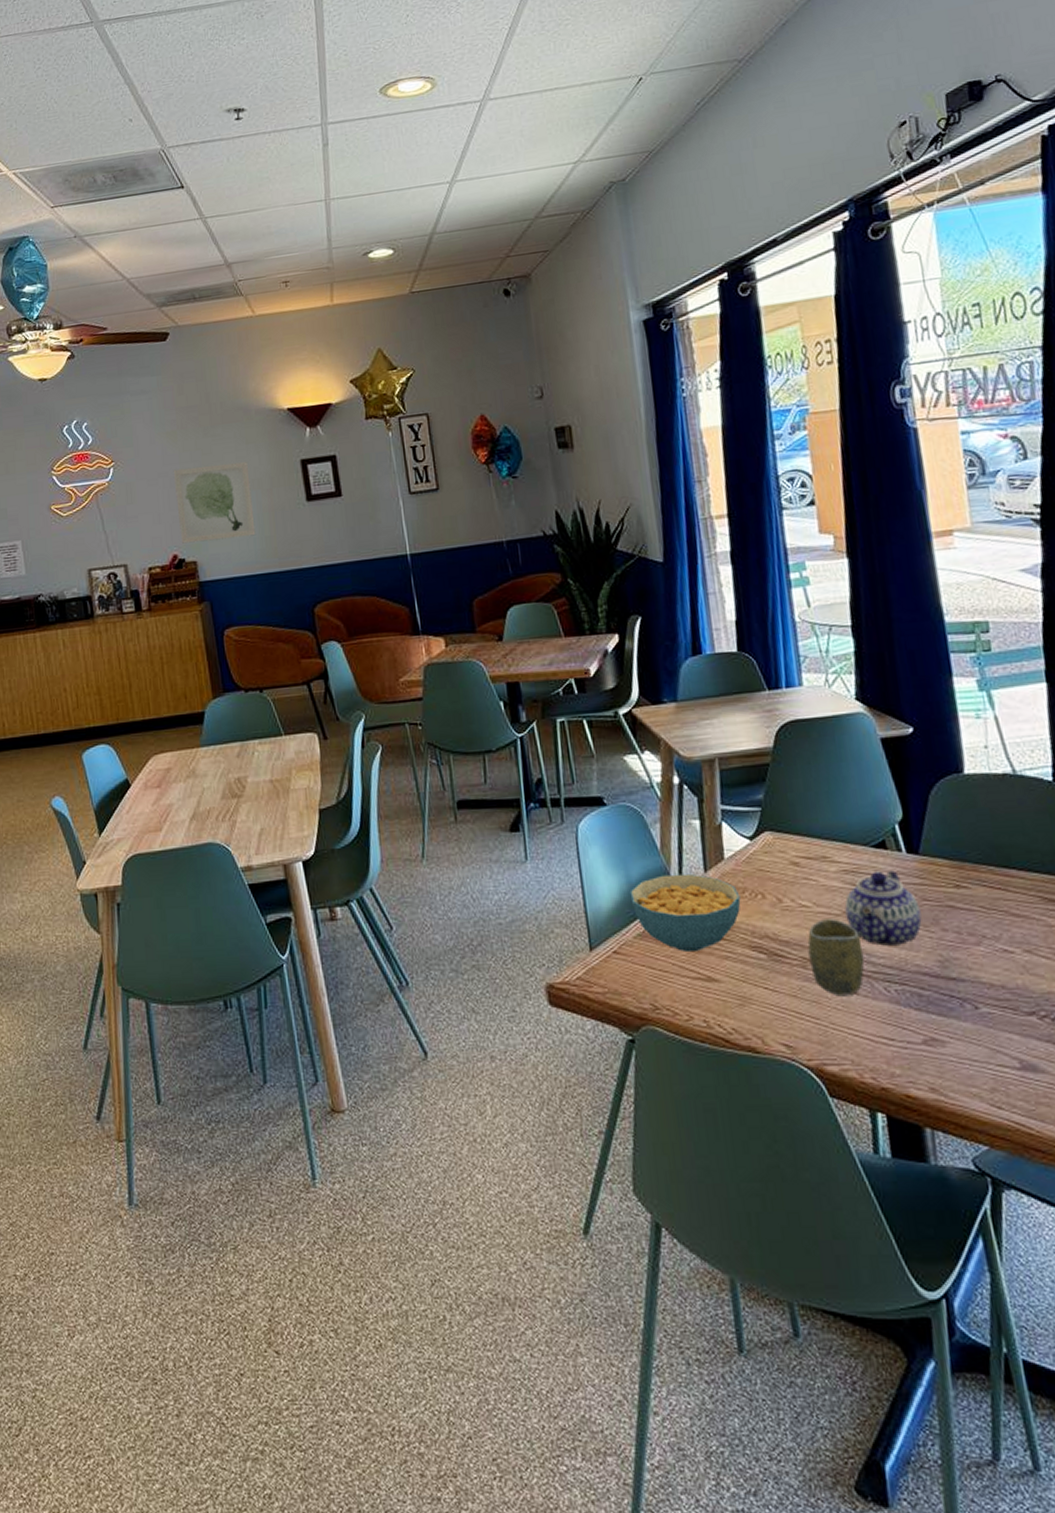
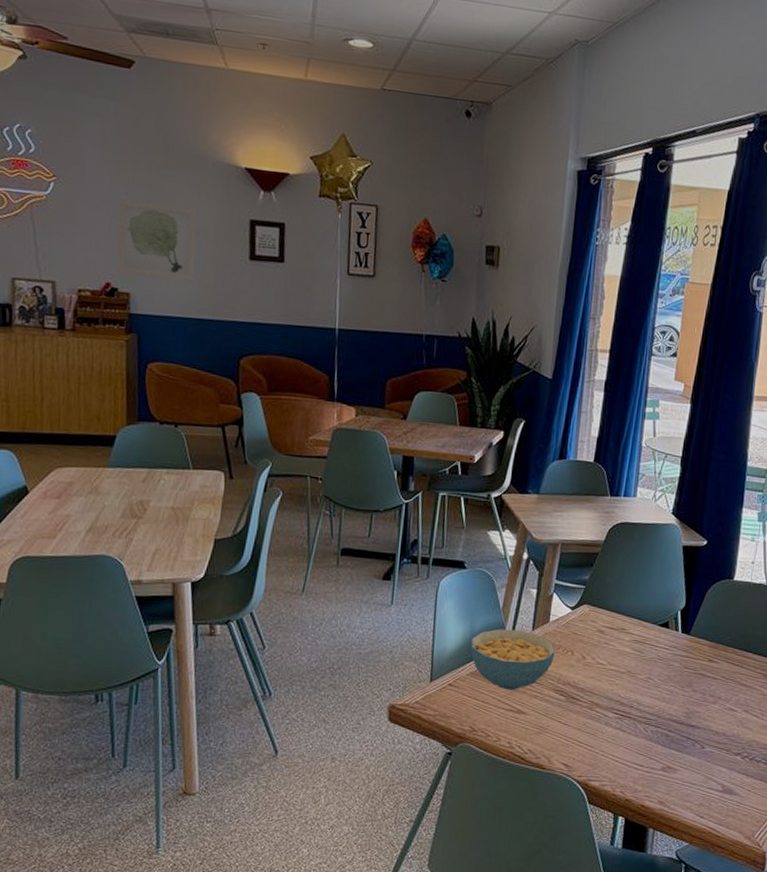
cup: present [807,918,865,997] -> none [595,675,636,733]
teapot: present [844,870,922,946] -> none [628,644,682,699]

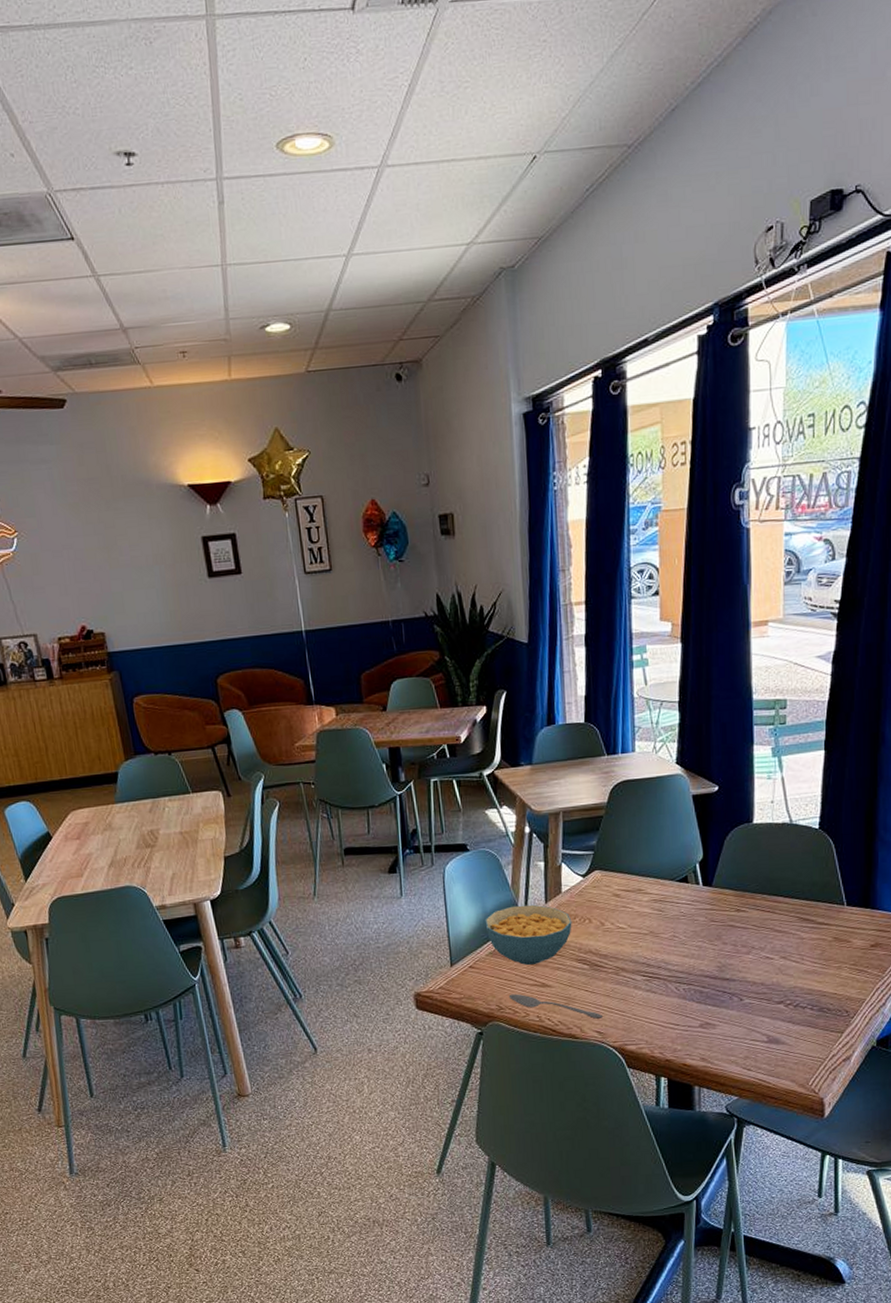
wall art: present [116,199,197,281] -> none [77,537,161,615]
spoon: none [483,717,571,751] -> present [508,993,602,1019]

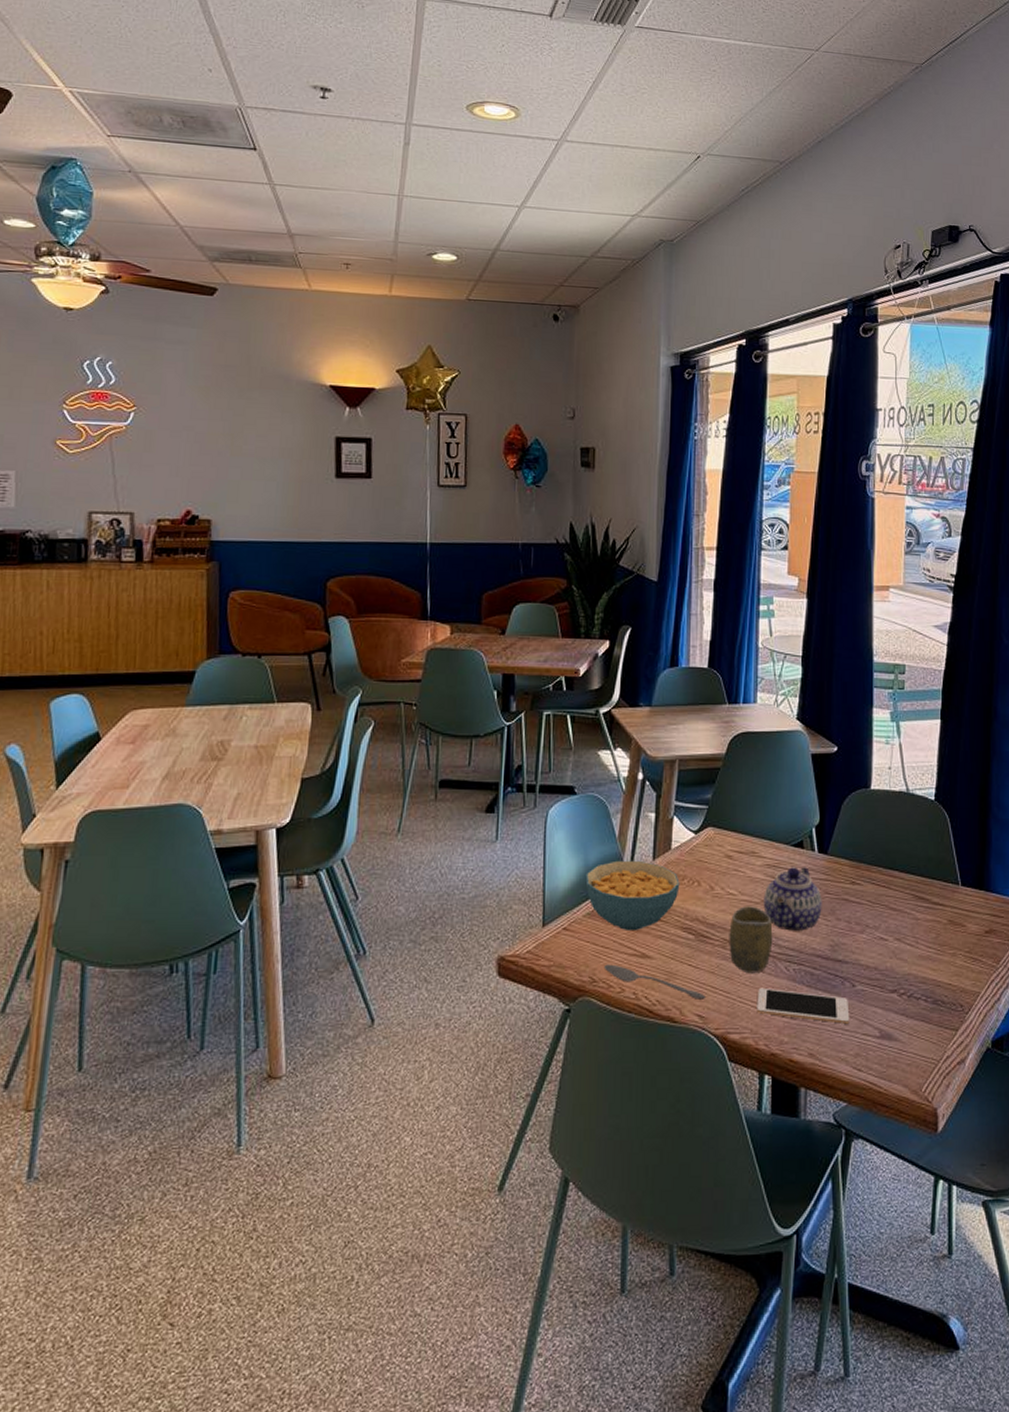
cup: none [621,937,663,995] -> present [729,906,773,974]
cell phone: none [650,1006,739,1033] -> present [757,987,850,1025]
teapot: none [652,899,709,957] -> present [763,867,822,931]

